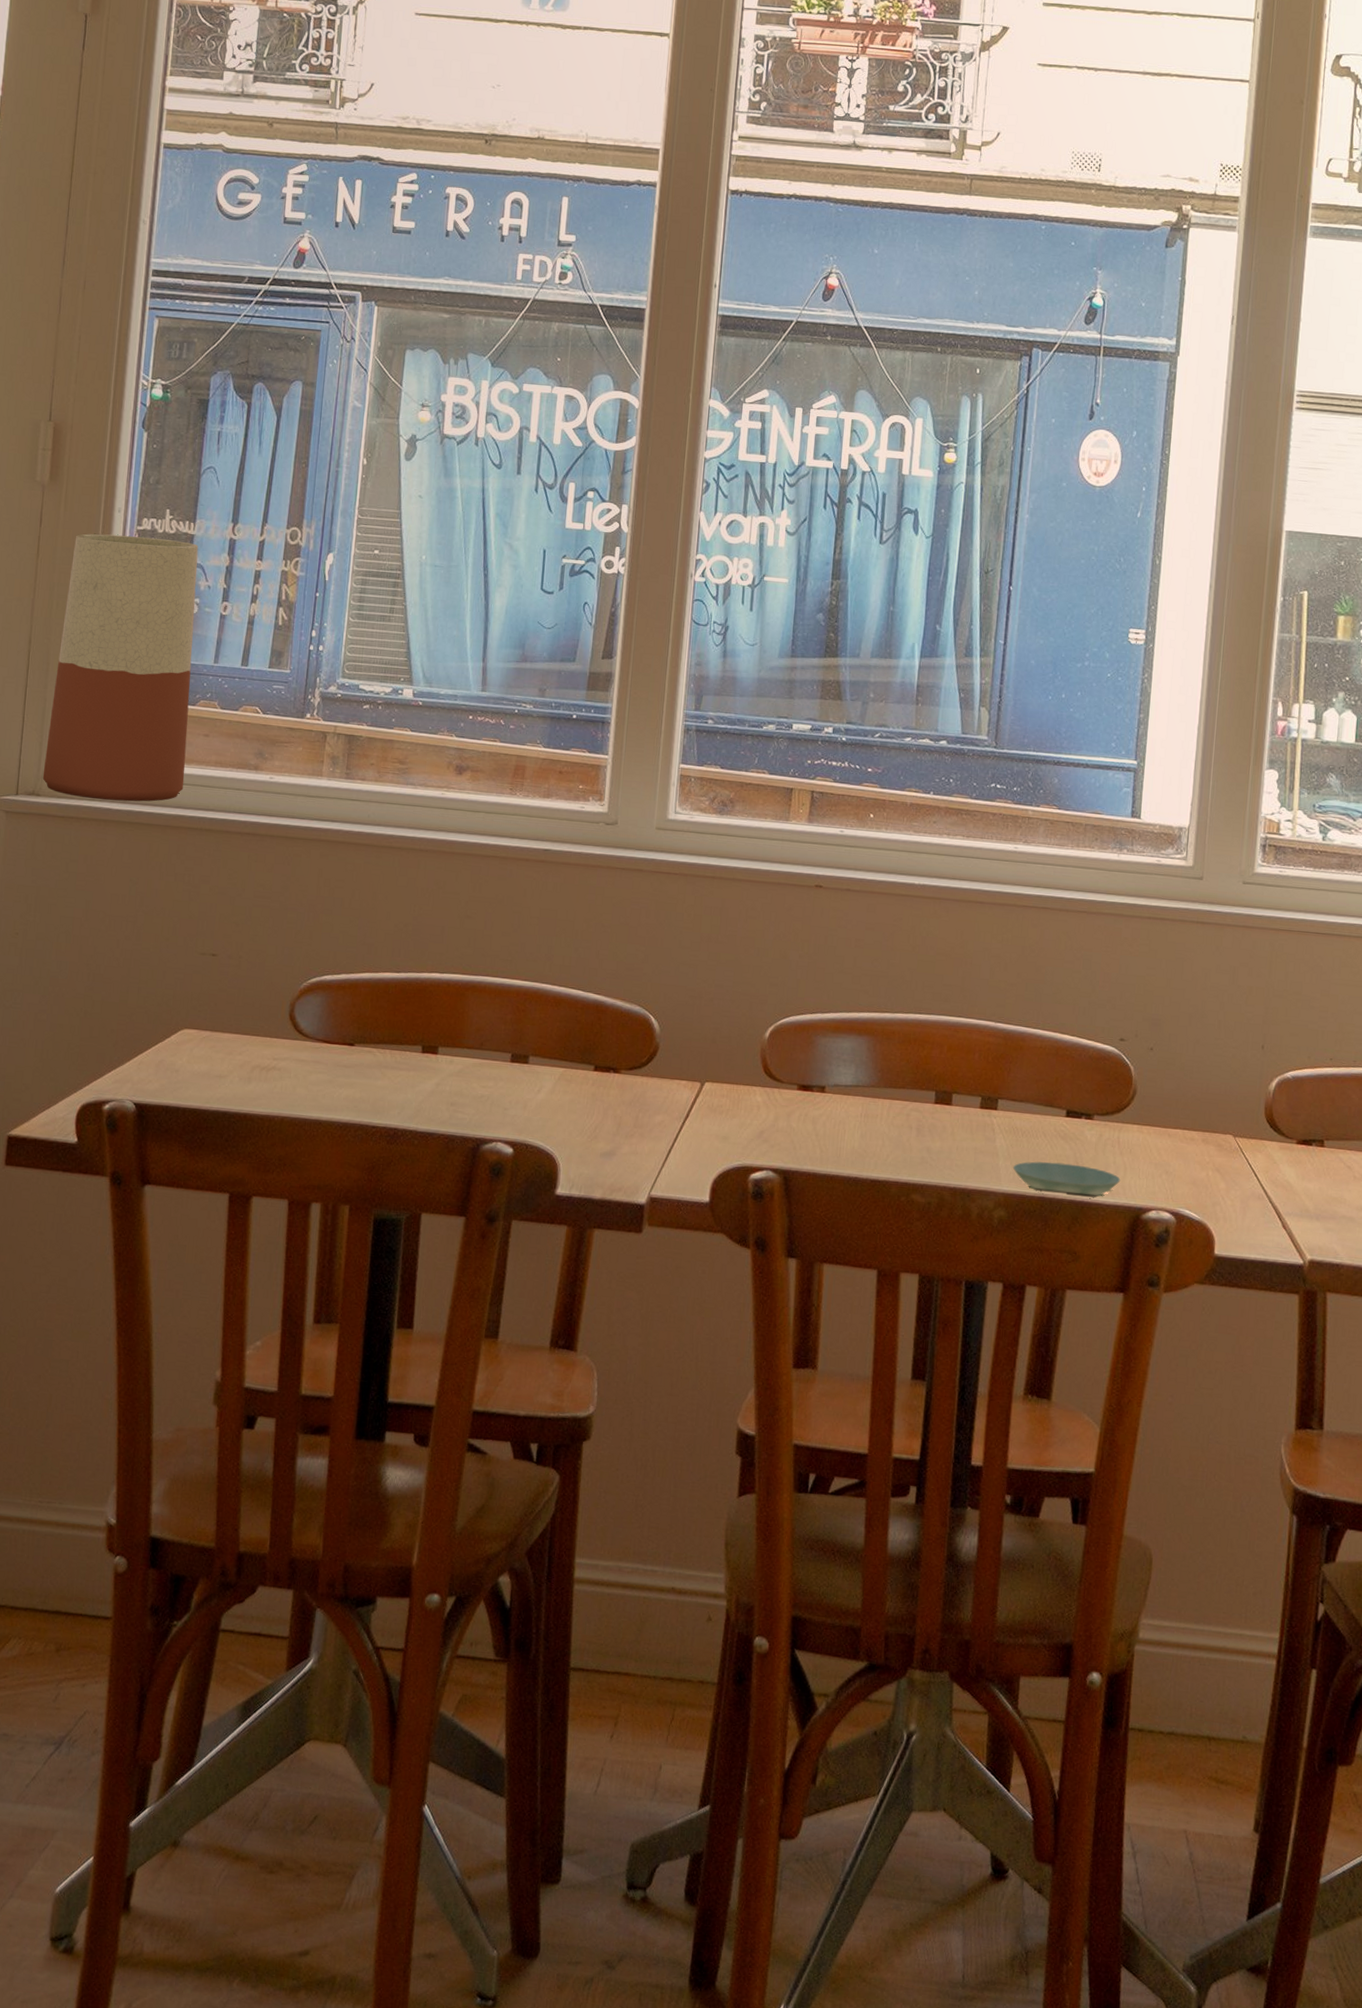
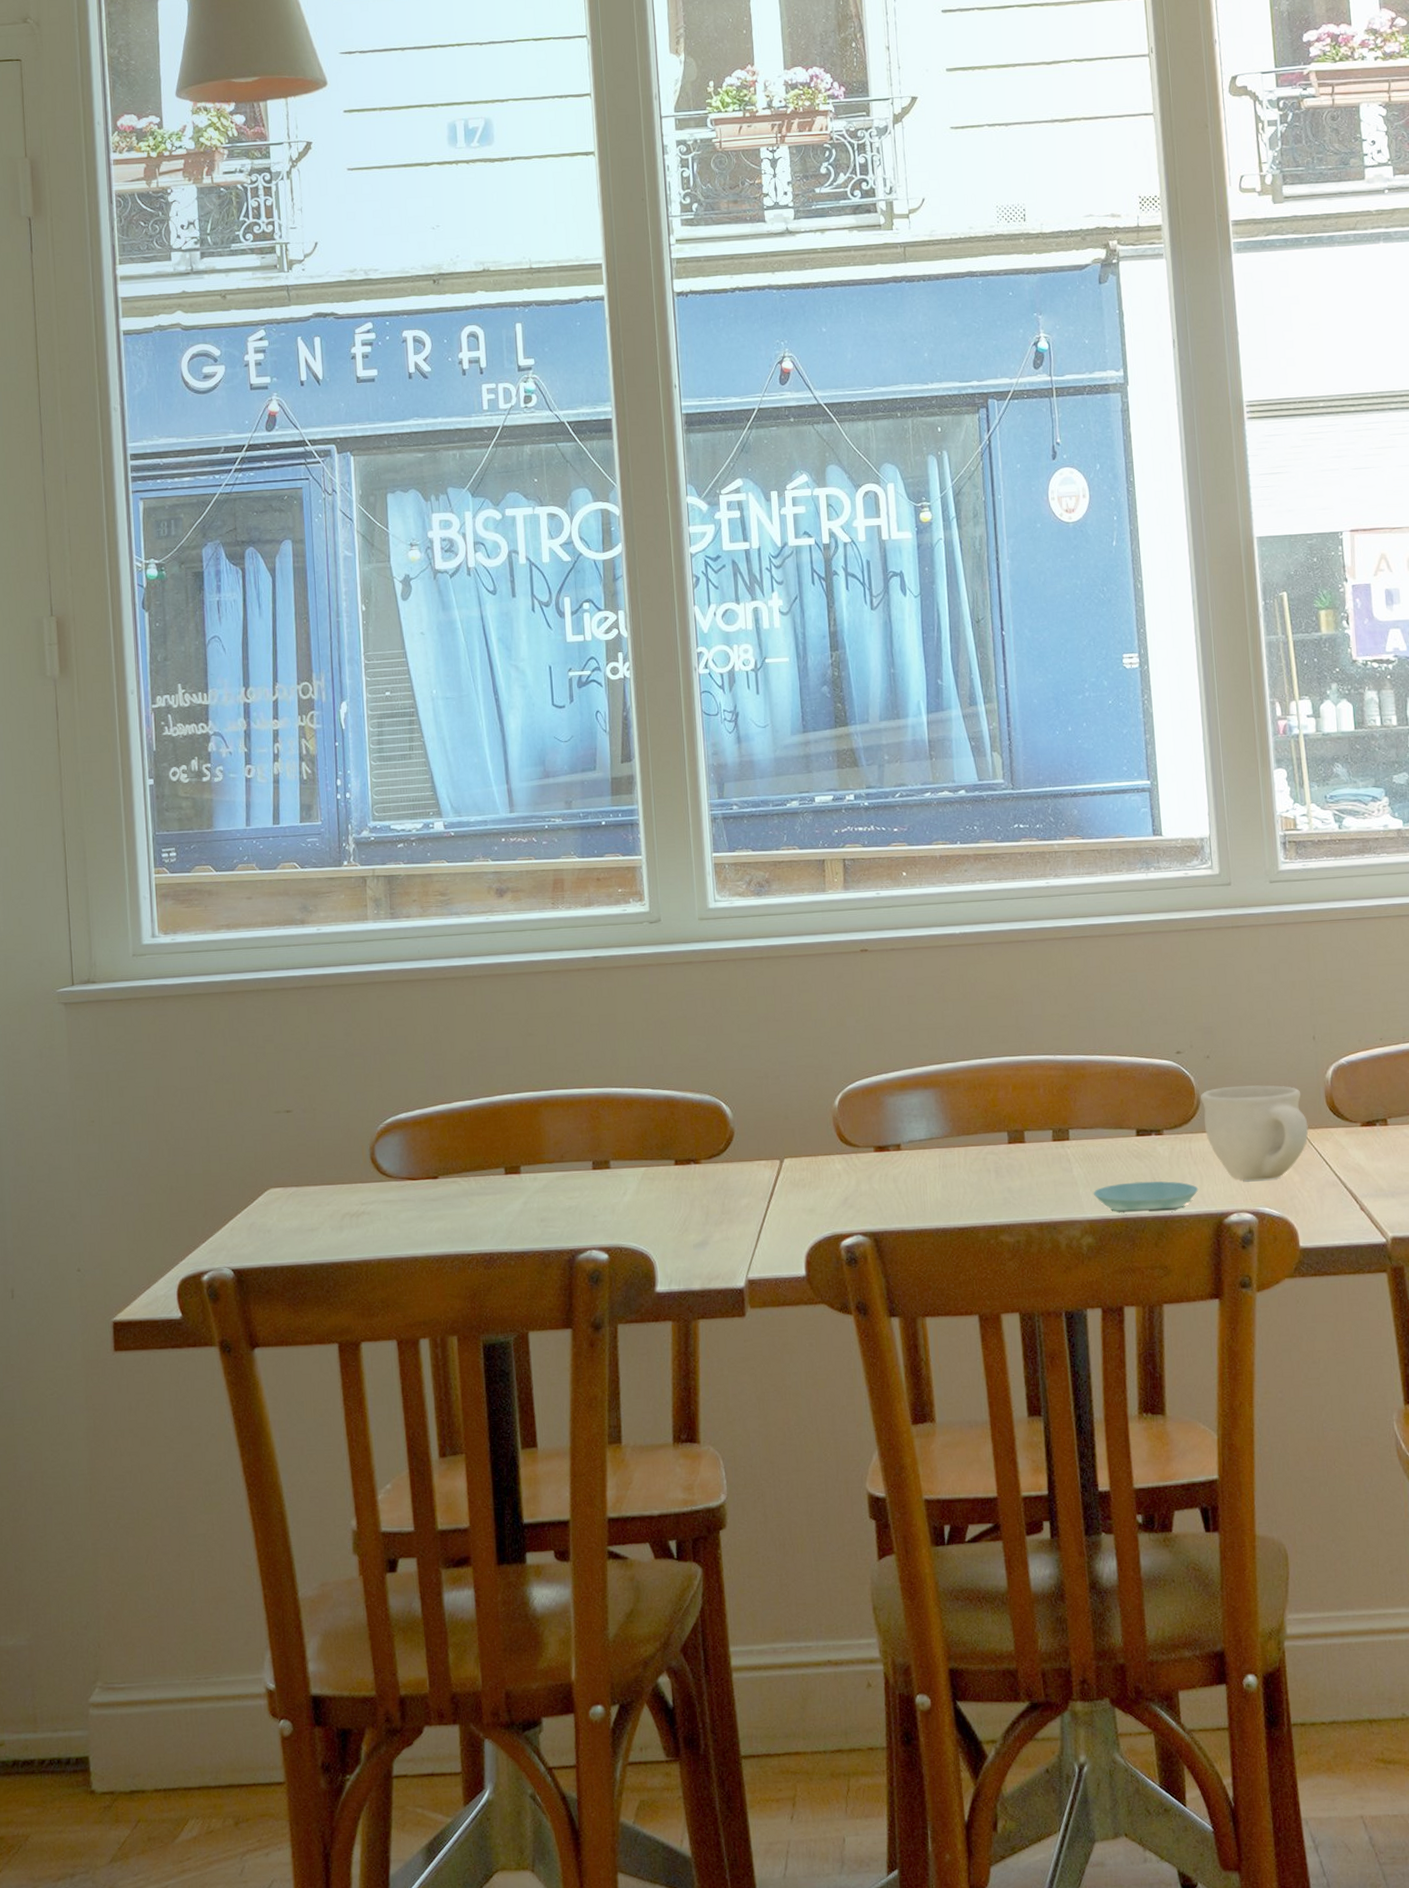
vase: present [42,533,199,802] -> none [93,712,235,978]
cup: none [1136,1081,1243,1182] -> present [1201,1085,1309,1181]

